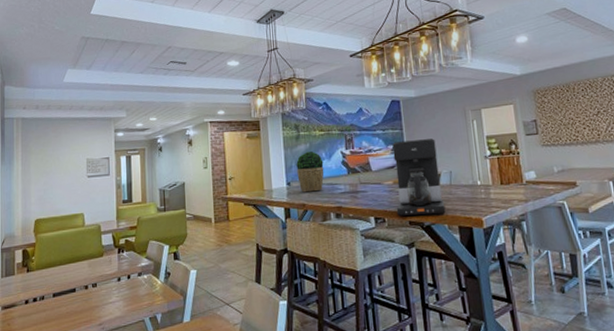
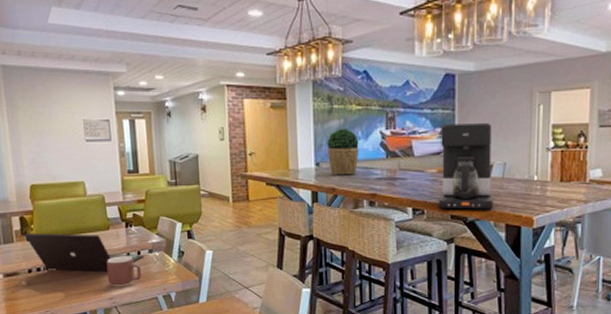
laptop: none [25,262,134,300] -> present [24,234,144,272]
mug: none [98,280,131,312] -> present [106,256,142,287]

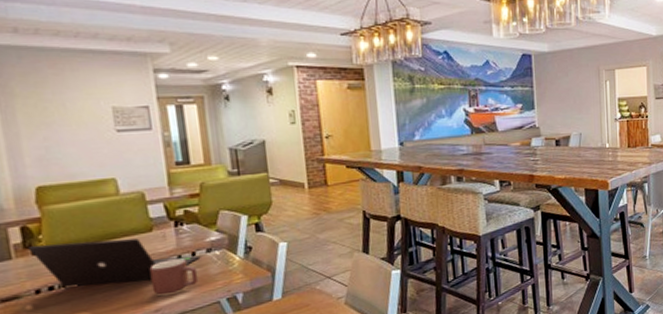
potted plant: present [327,129,359,175] -> none [410,108,444,154]
coffee maker: present [438,123,494,210] -> none [521,98,573,180]

